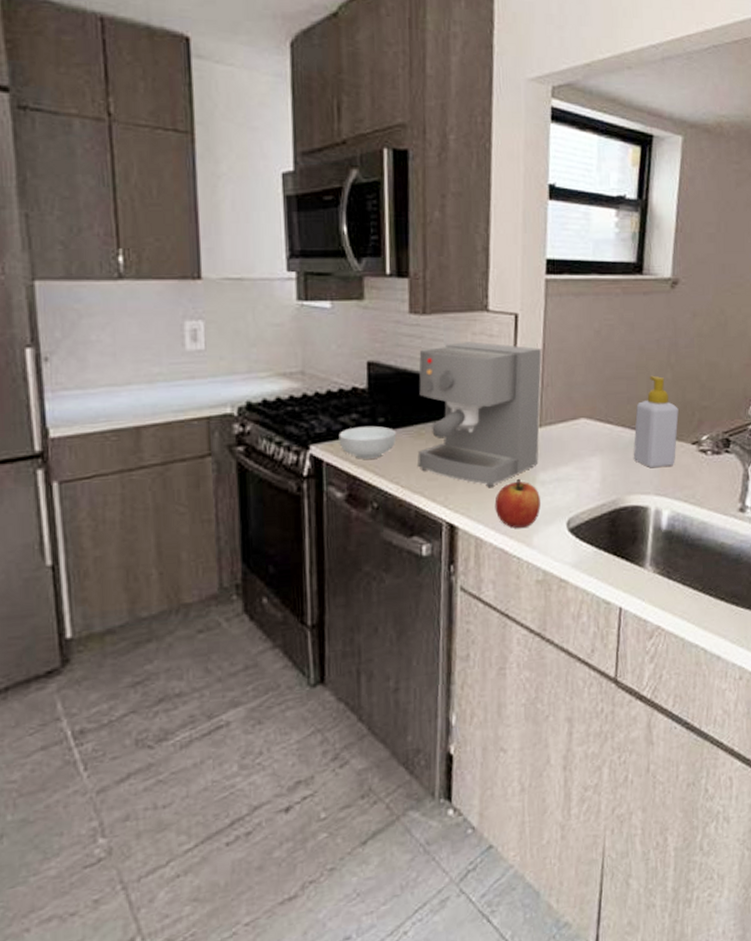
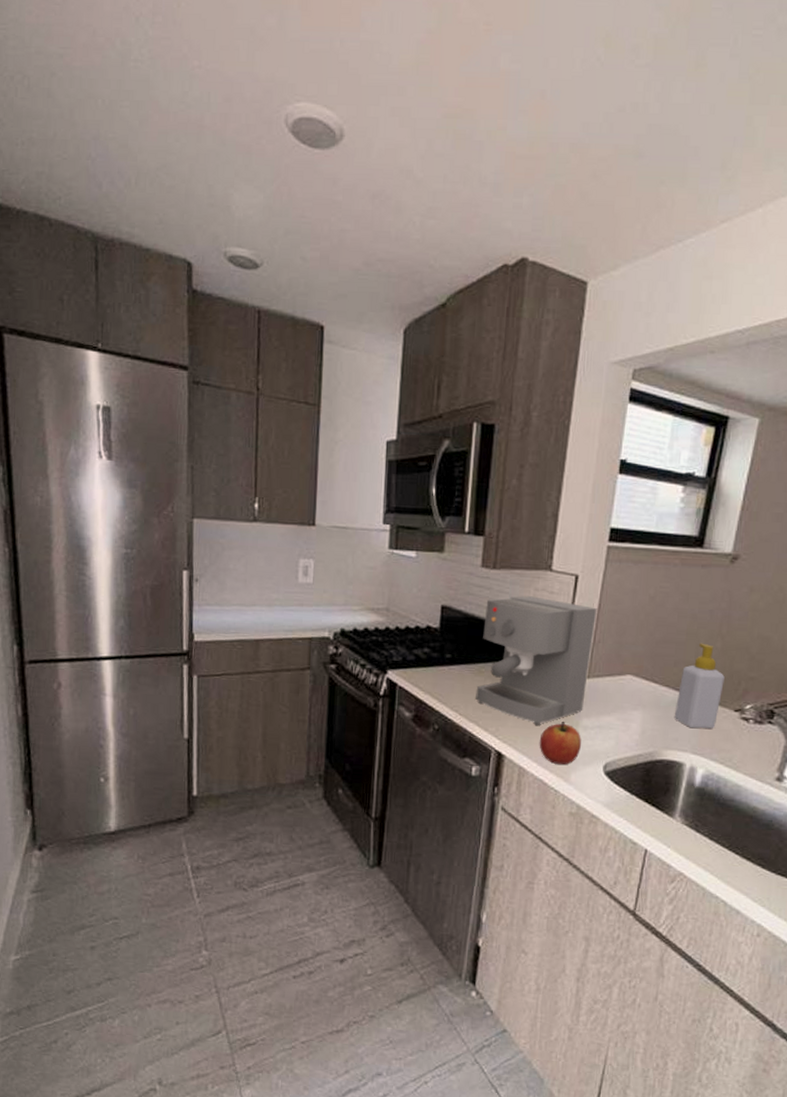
cereal bowl: present [338,425,397,459] -> none [411,659,460,688]

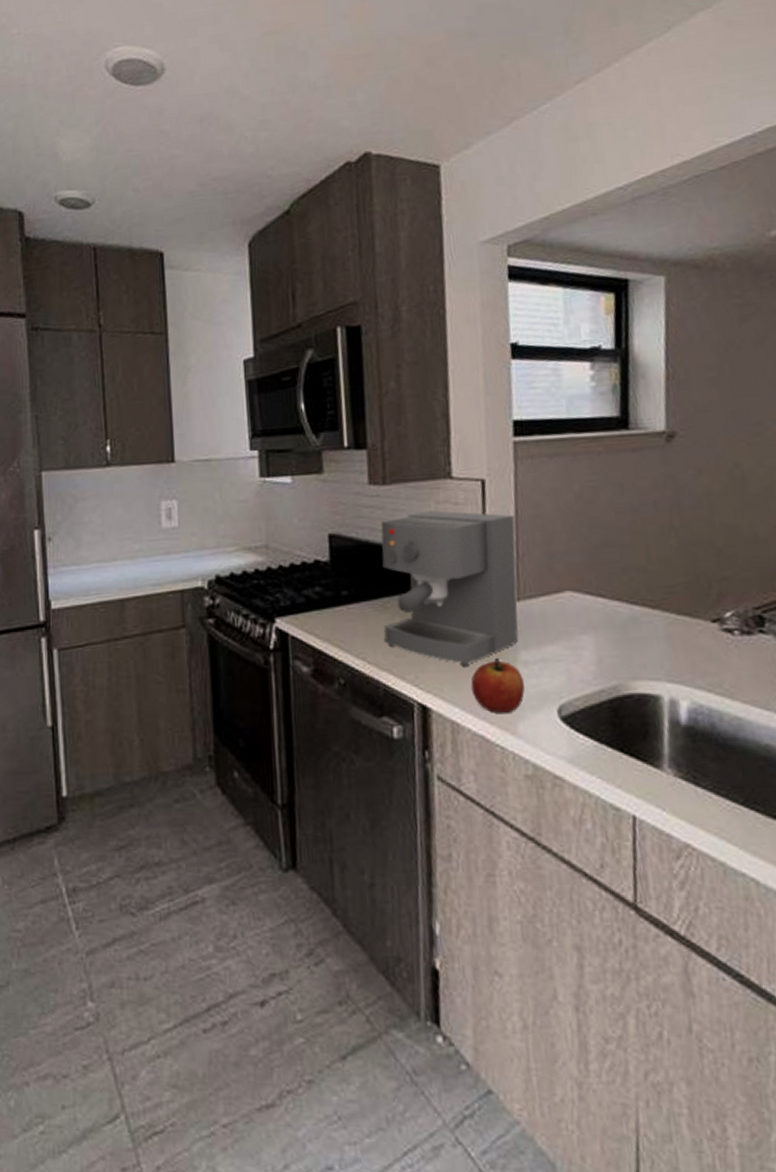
soap bottle: present [674,643,725,729] -> none [634,541,692,649]

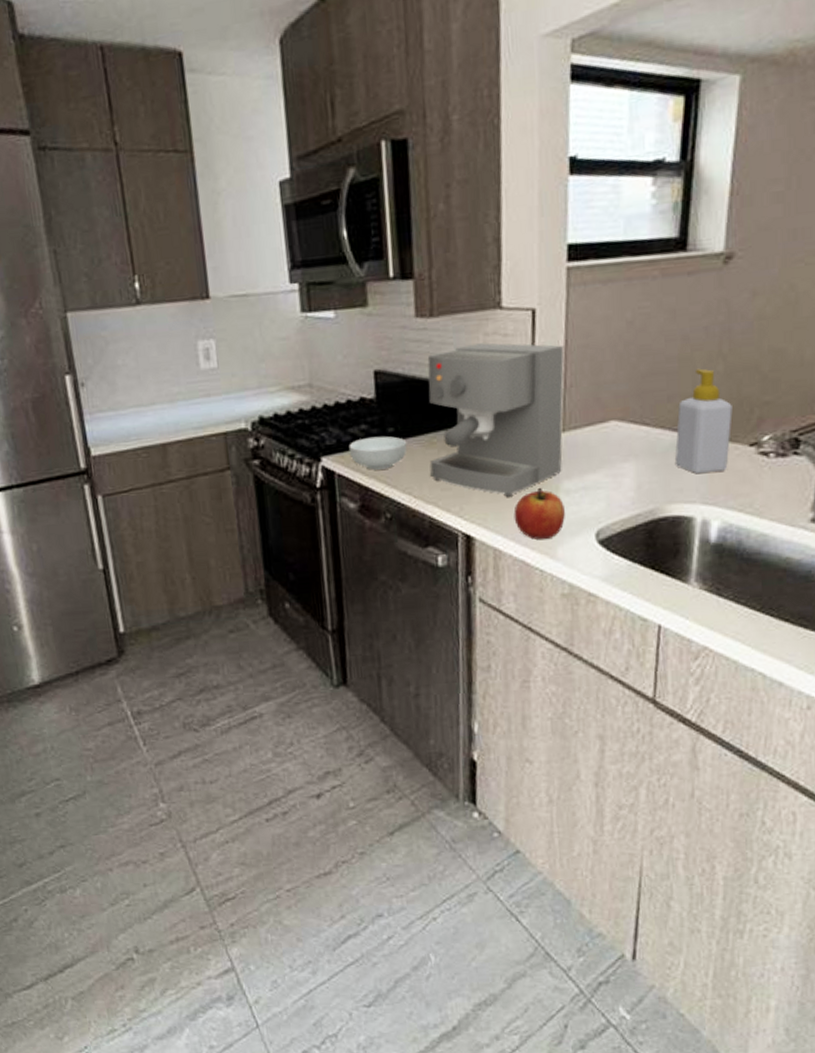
cereal bowl: none [303,599,361,633] -> present [348,436,408,470]
soap bottle: none [634,541,692,649] -> present [674,368,733,473]

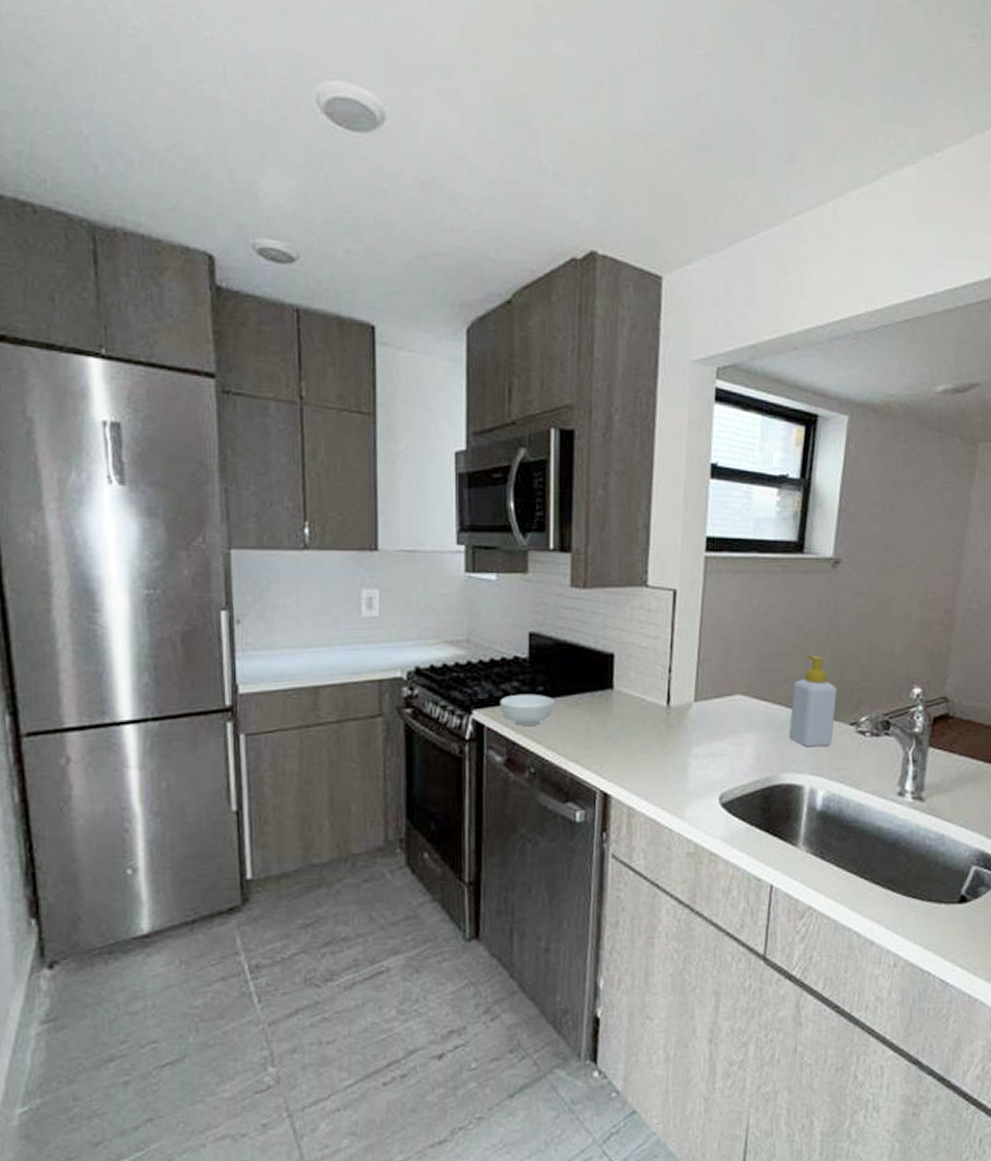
coffee maker: present [427,342,565,497] -> none [574,616,700,758]
apple: present [514,487,566,540] -> none [648,751,695,801]

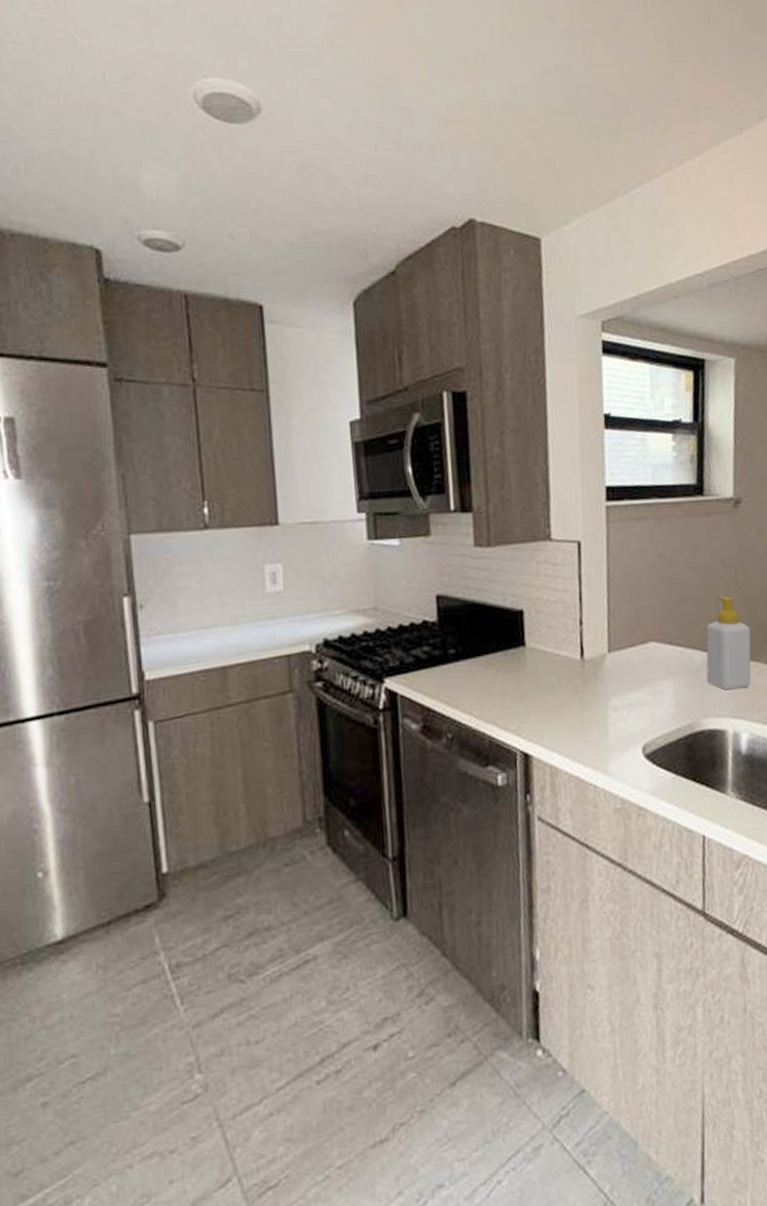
cereal bowl: present [500,694,555,726] -> none [411,657,468,691]

